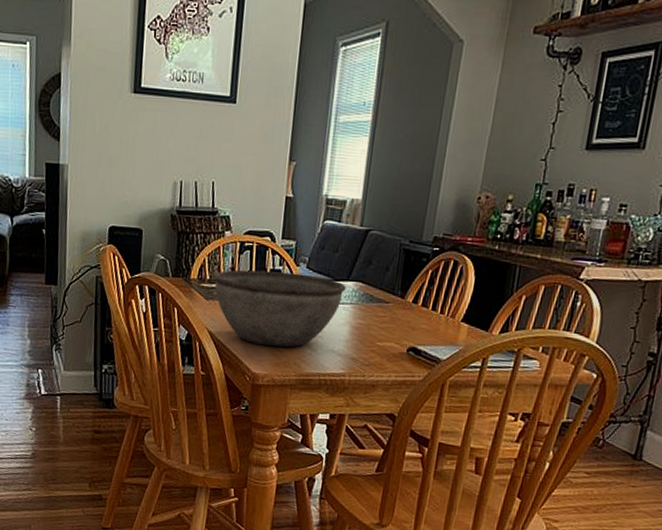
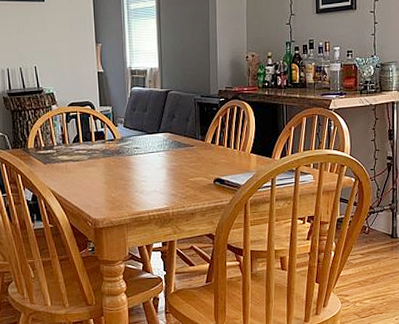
bowl: present [213,269,347,347] -> none [47,132,158,195]

